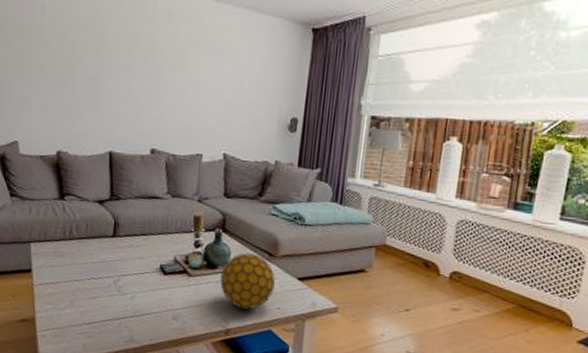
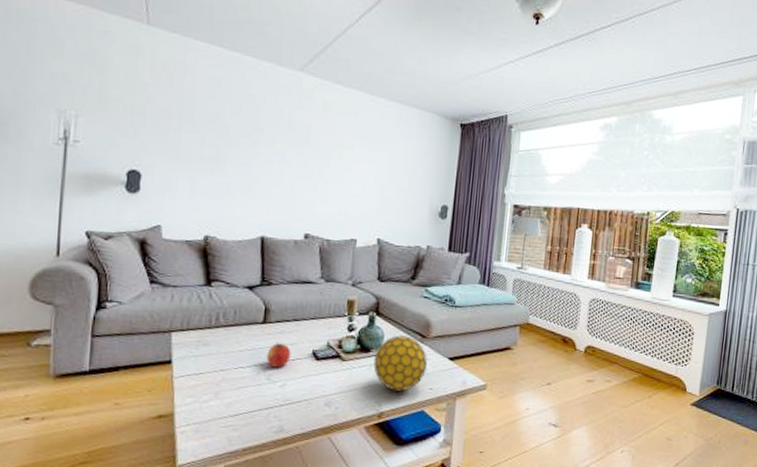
apple: none [117,255,140,281] -> present [266,342,291,368]

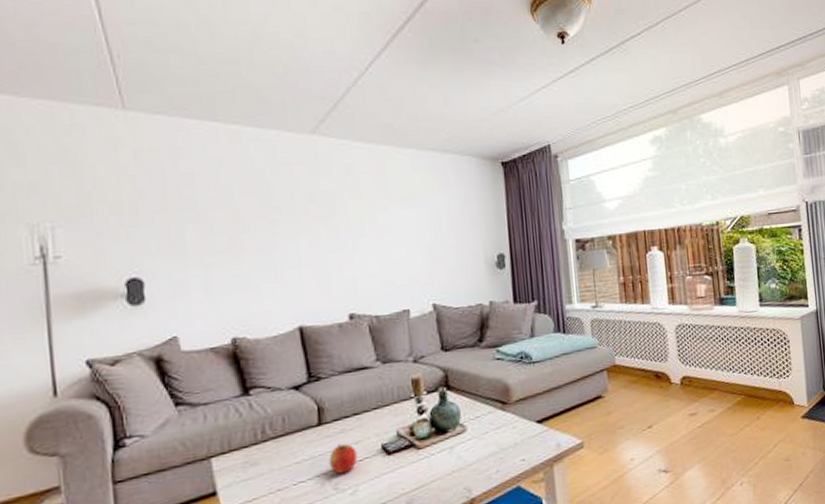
decorative ball: present [373,335,427,392] -> none [453,406,514,472]

